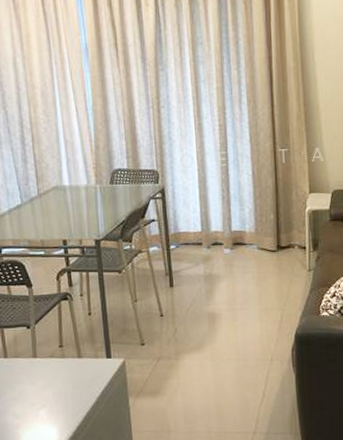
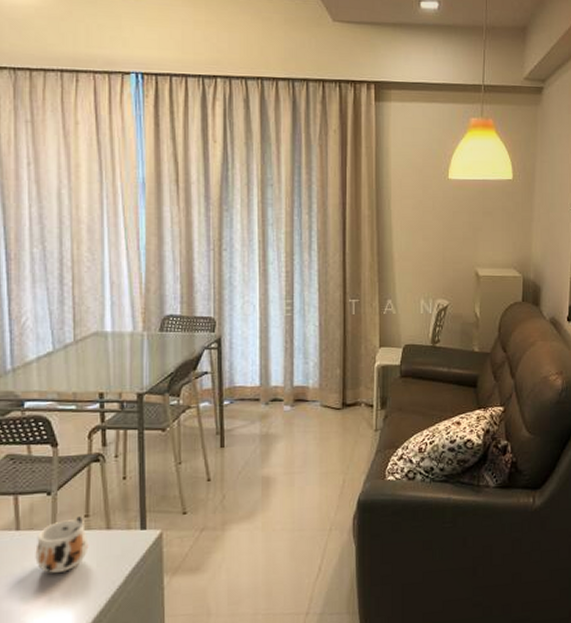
mug: none [21,346,65,394] -> present [35,516,89,573]

